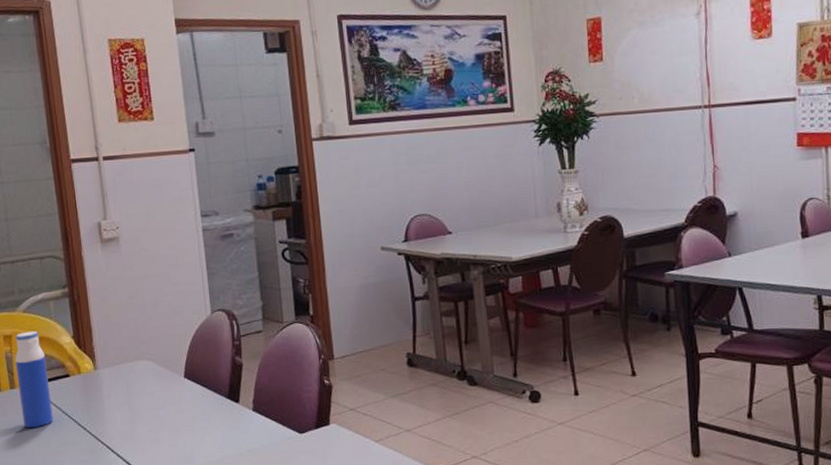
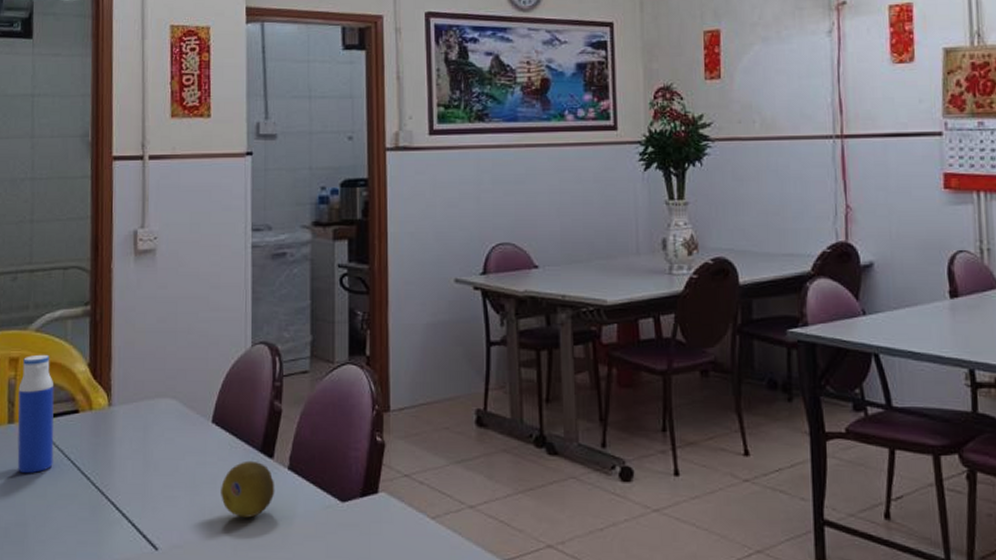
fruit: none [197,406,244,451] -> present [221,460,275,518]

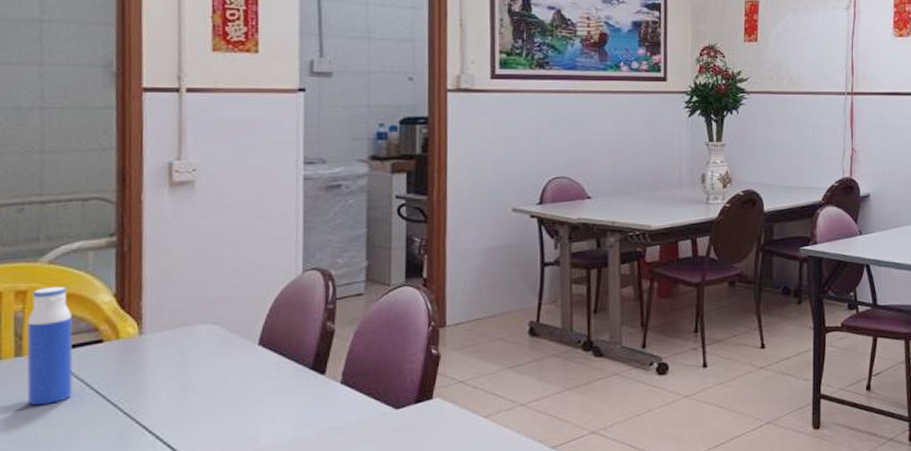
fruit: present [221,460,275,518] -> none [268,378,327,431]

